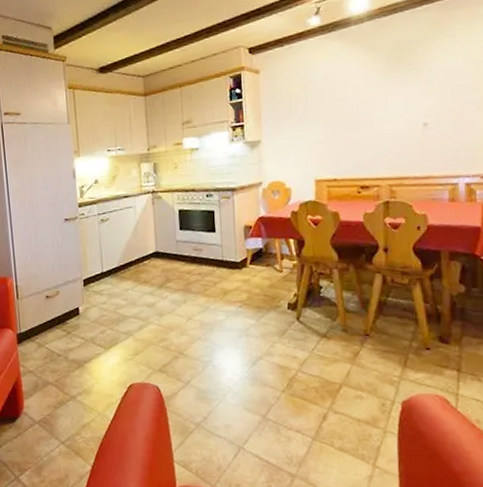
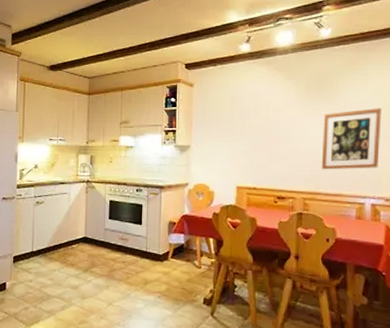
wall art: none [407,73,474,151] -> present [321,108,381,170]

